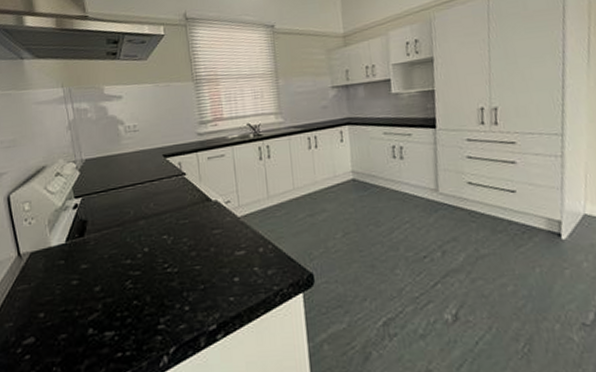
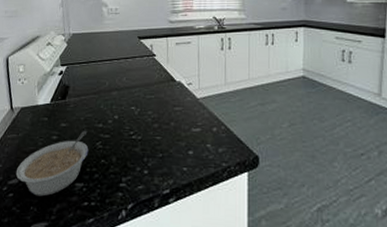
legume: none [31,270,117,354] -> present [15,131,89,197]

